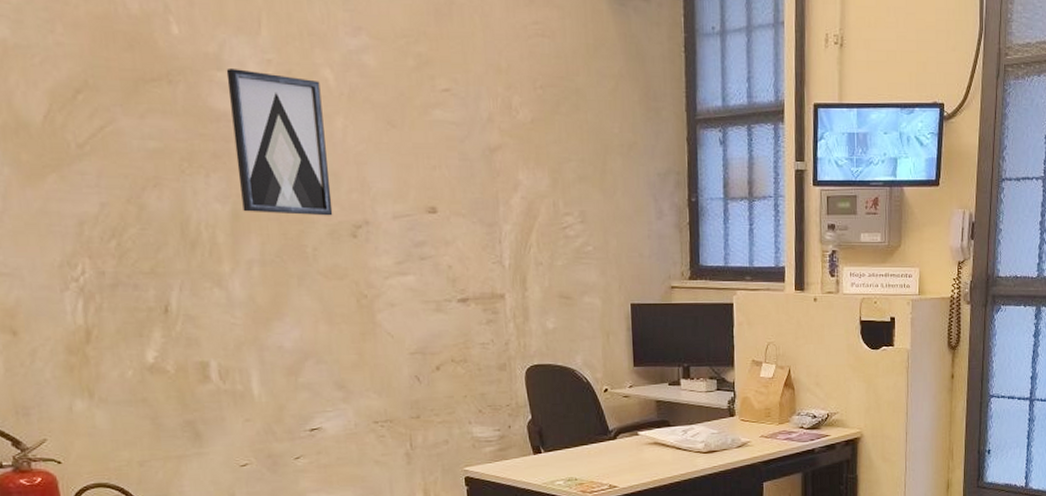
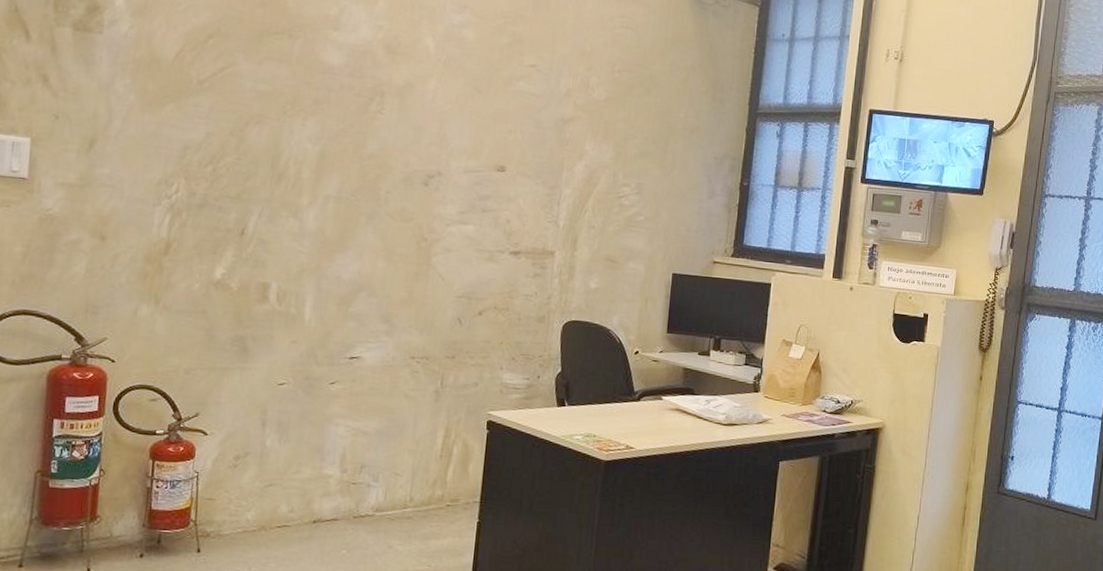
wall art: present [226,69,333,216] -> none [331,30,421,165]

